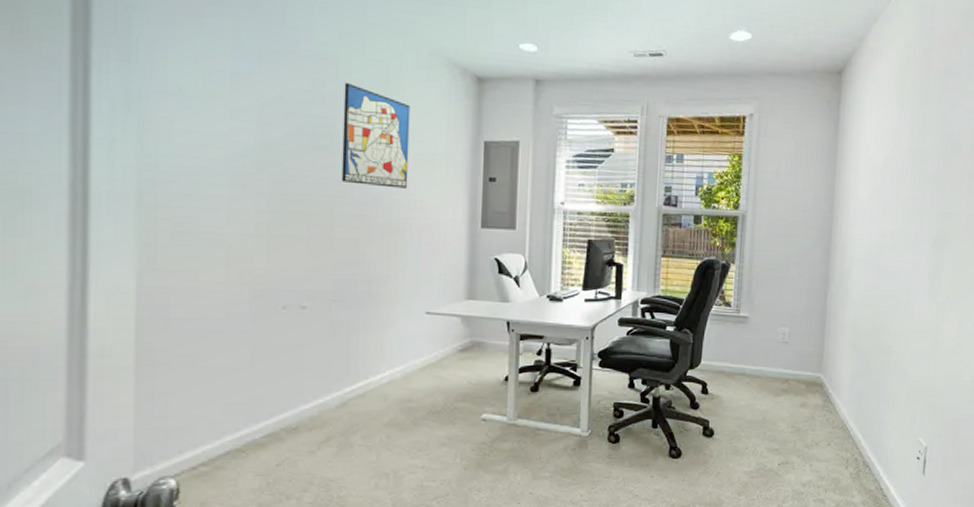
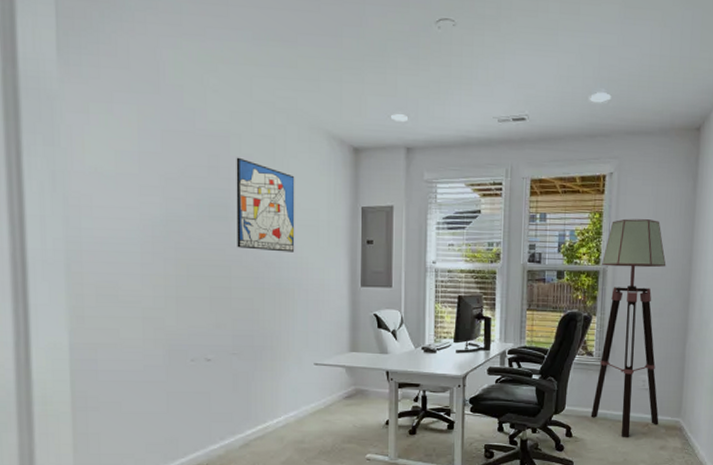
floor lamp: none [728,162,807,394] -> present [590,218,666,437]

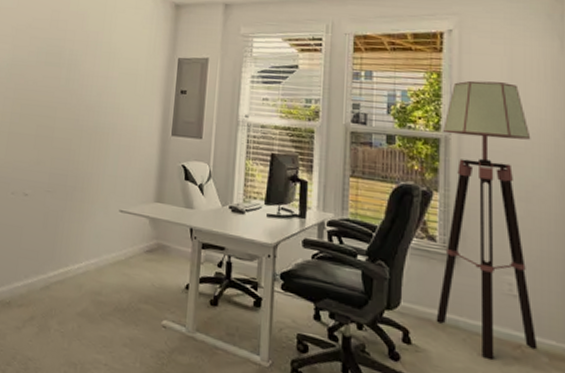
wall art: present [236,157,295,252] -> none [64,12,121,98]

